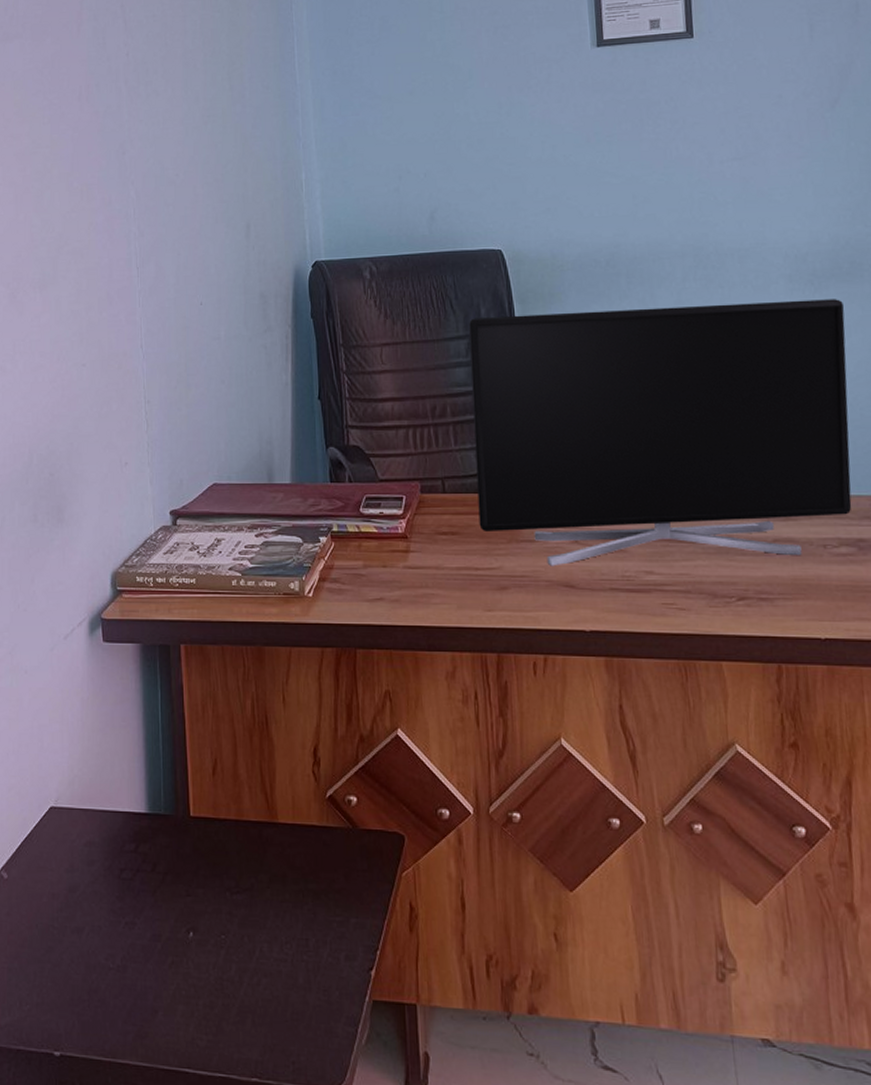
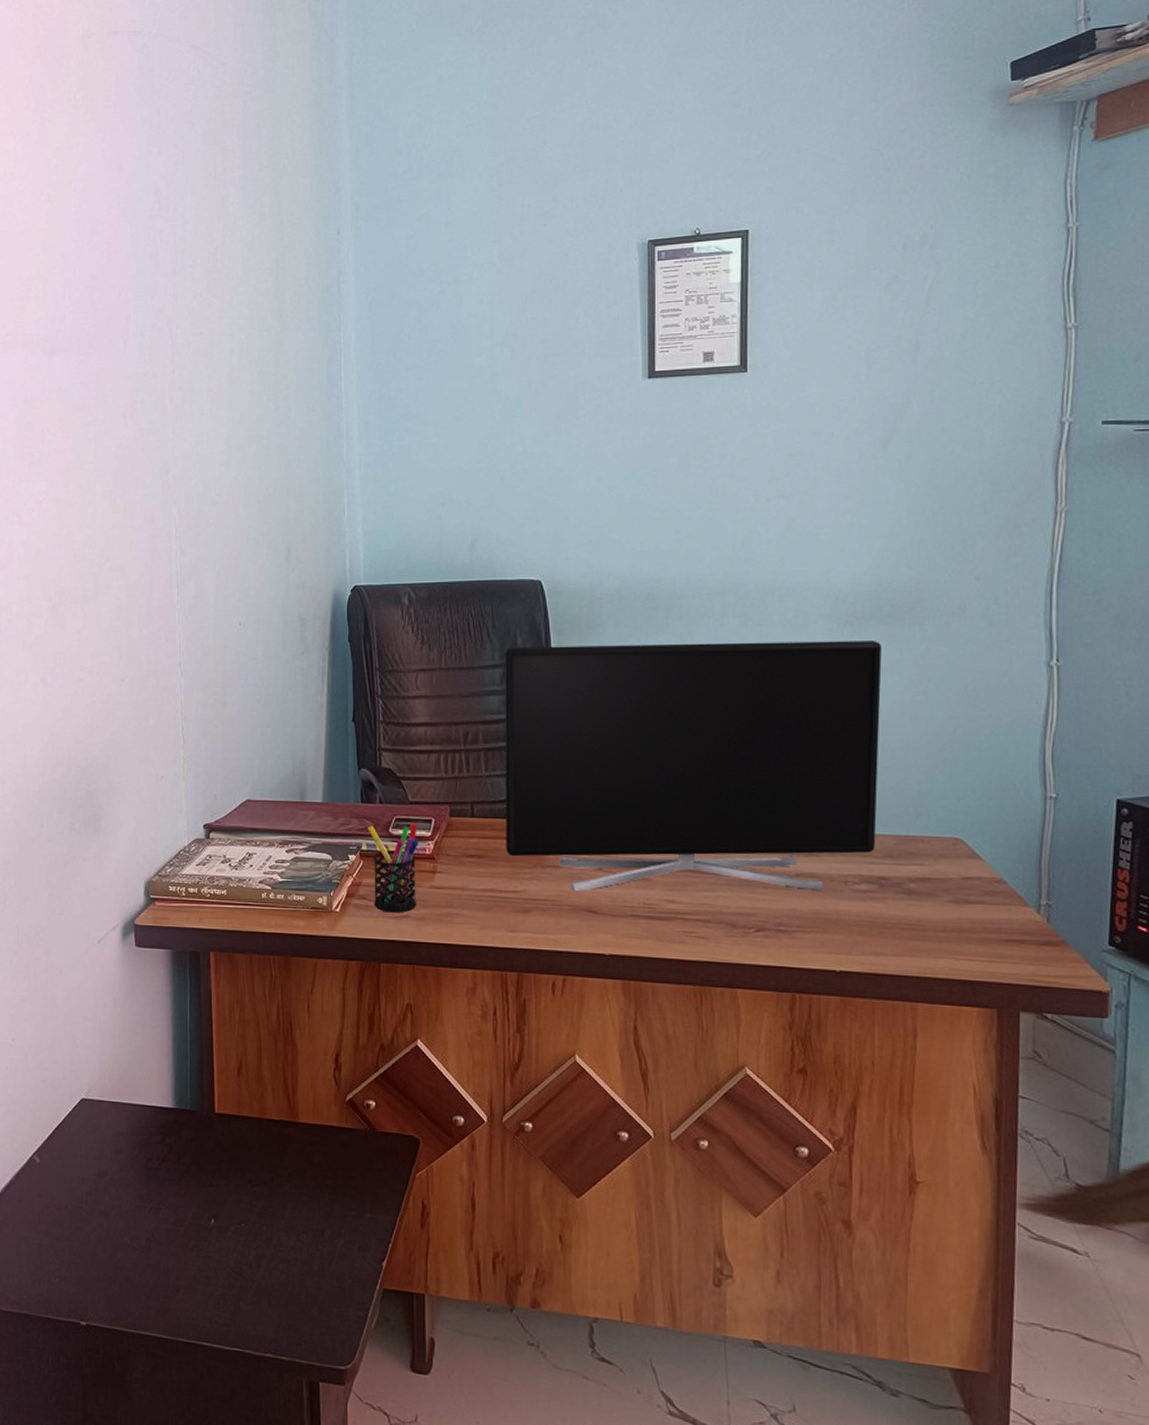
pen holder: none [338,501,392,596] -> present [368,823,419,913]

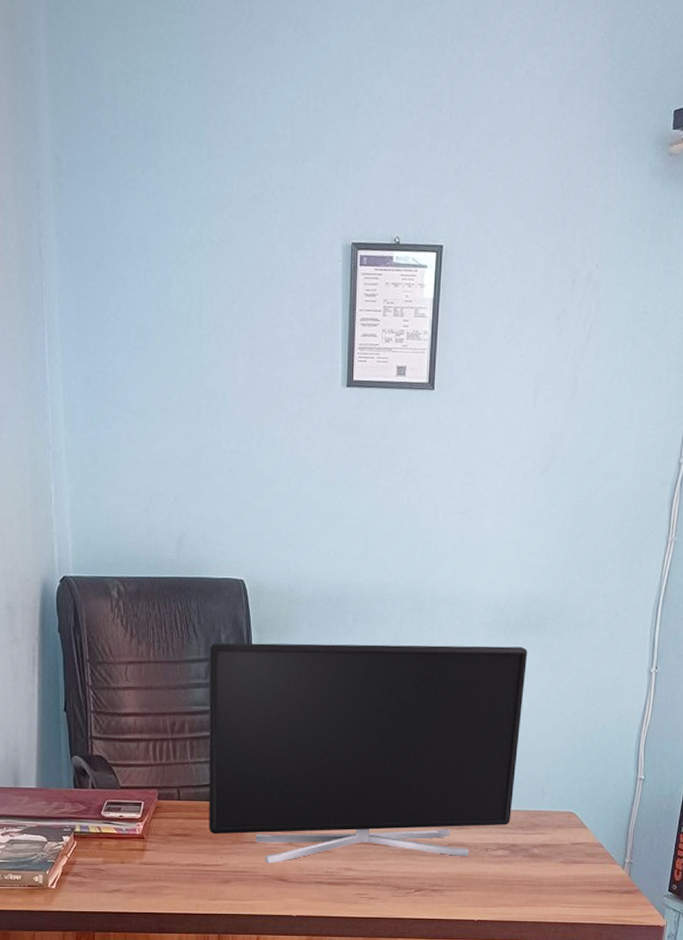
pen holder: present [368,823,419,913] -> none [81,806,129,888]

